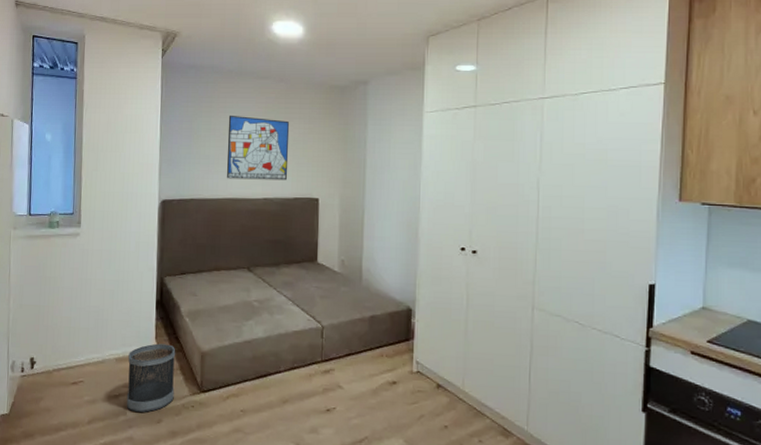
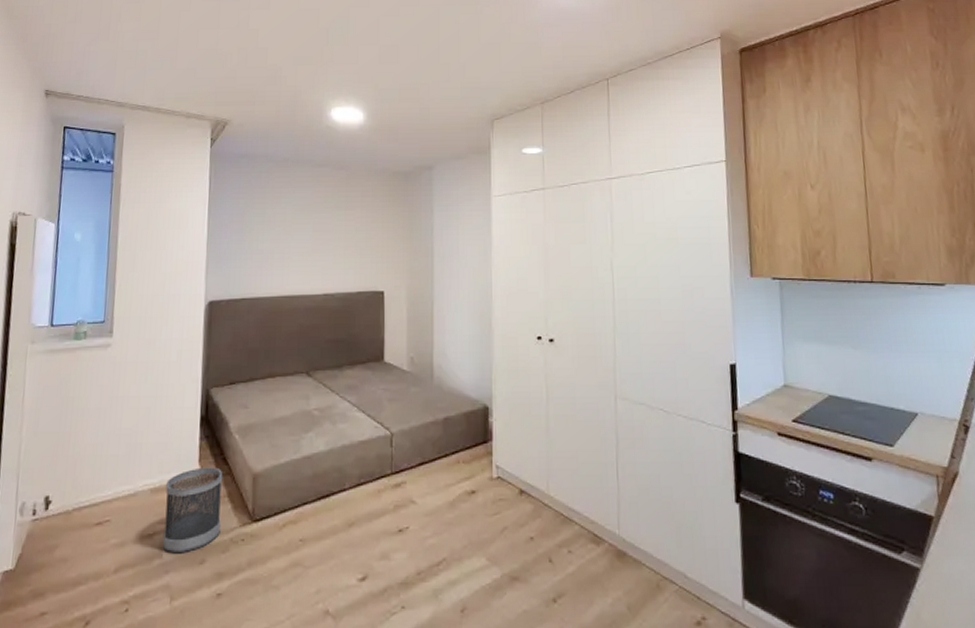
wall art: present [227,115,290,181] -> none [283,205,351,275]

